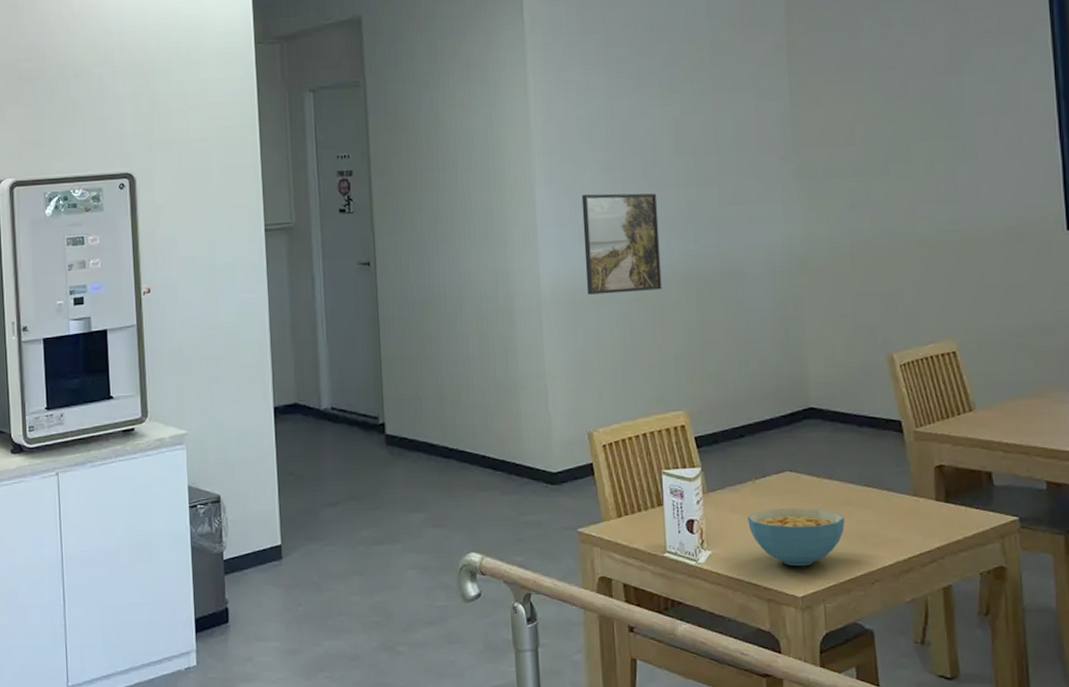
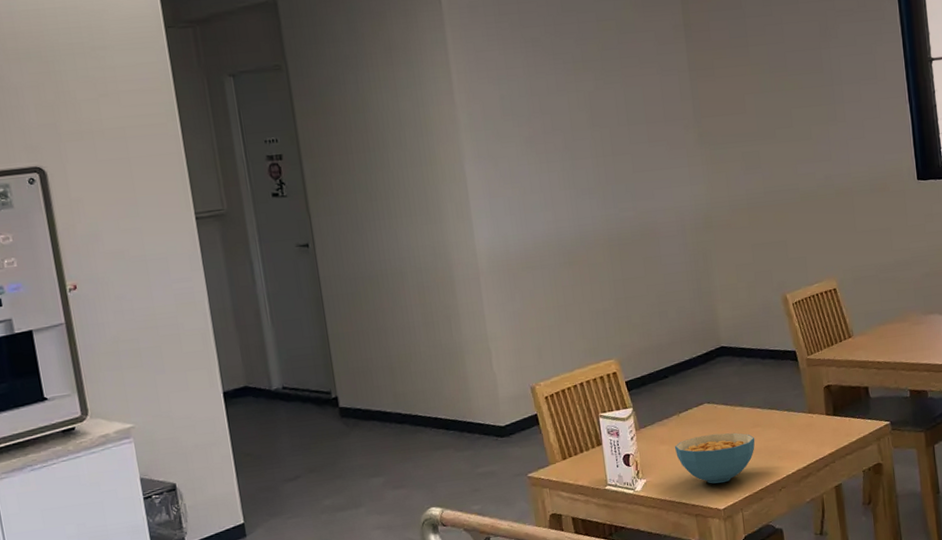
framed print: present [581,193,662,295] -> none [509,164,588,261]

